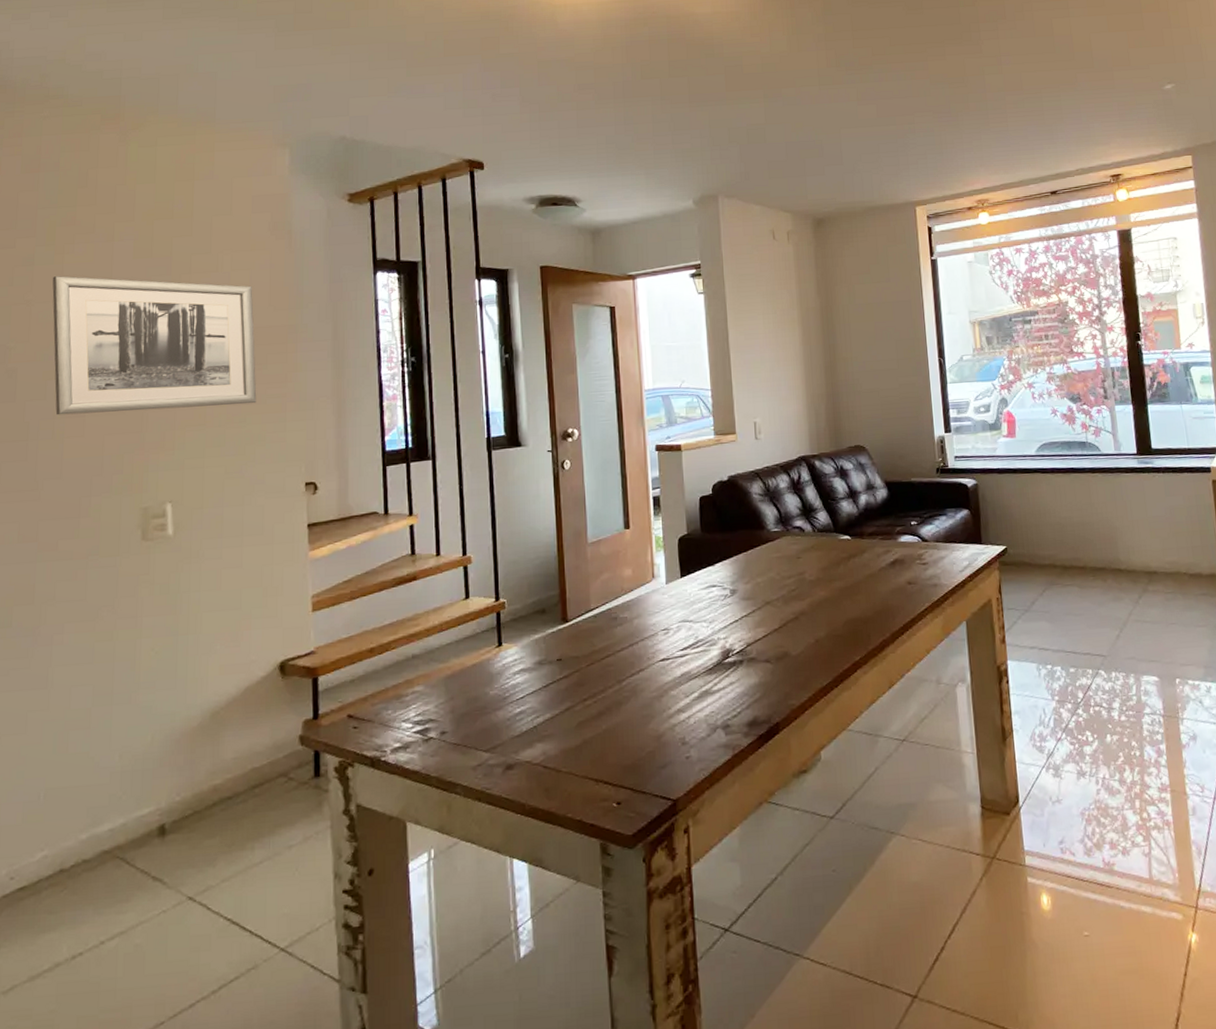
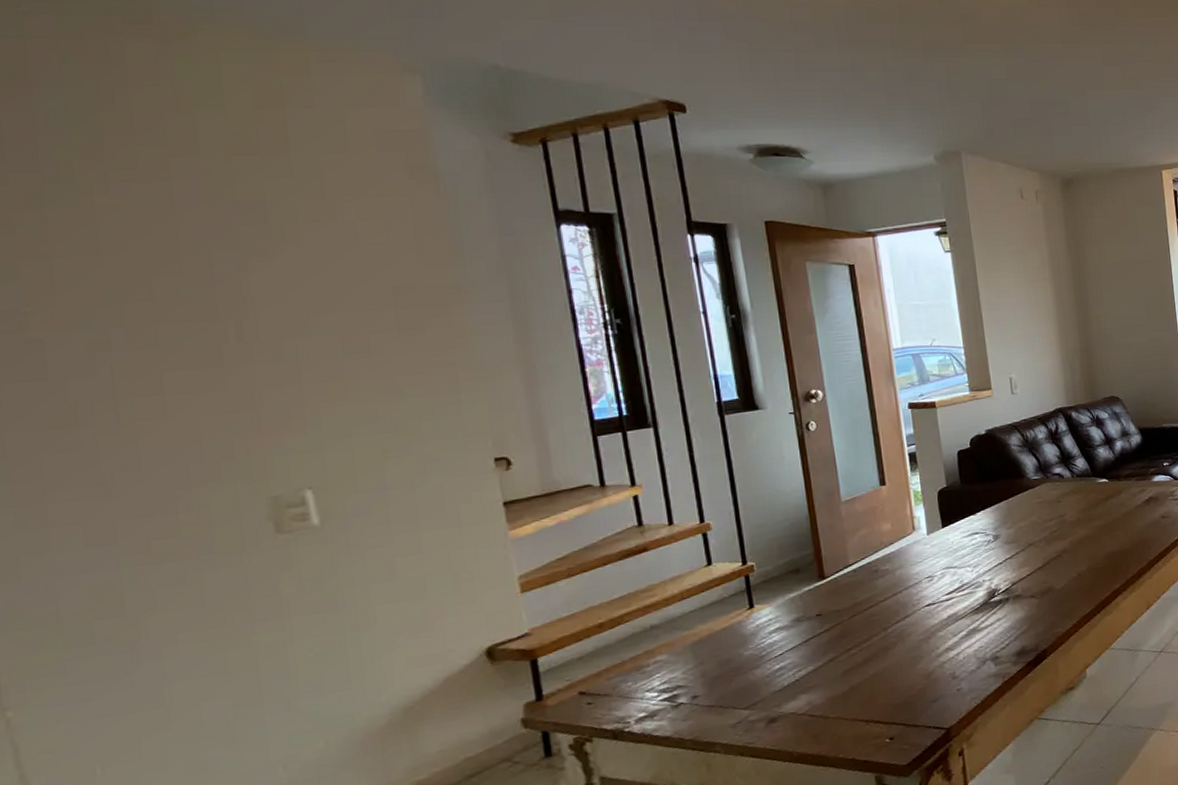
wall art: present [52,276,257,416] -> none [78,222,416,395]

